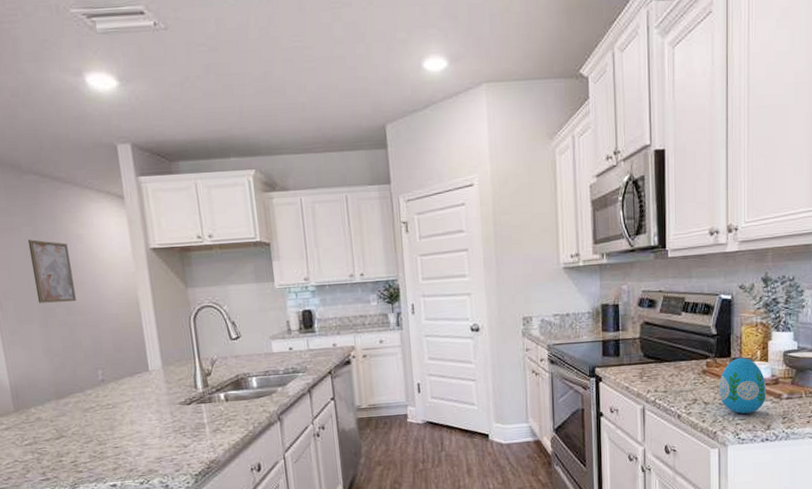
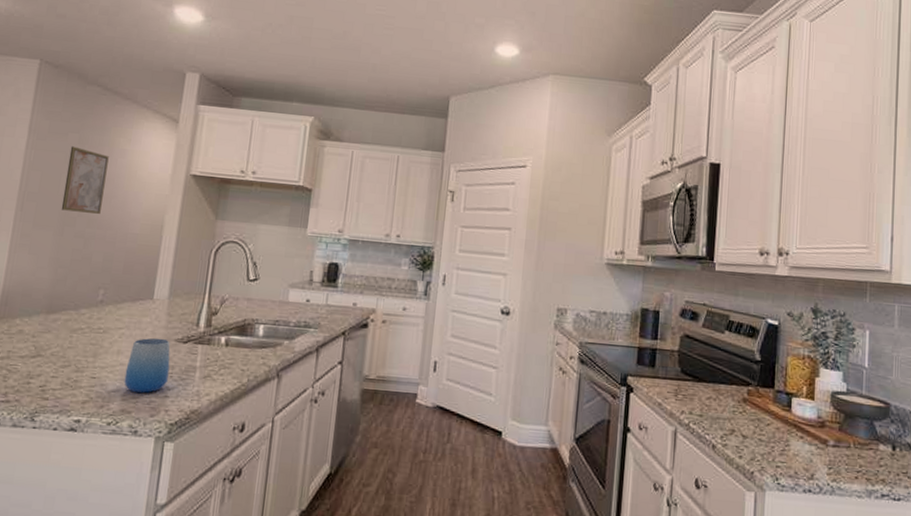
cup: none [142,404,183,454] -> present [124,338,171,394]
decorative egg: present [718,358,767,414] -> none [758,391,812,456]

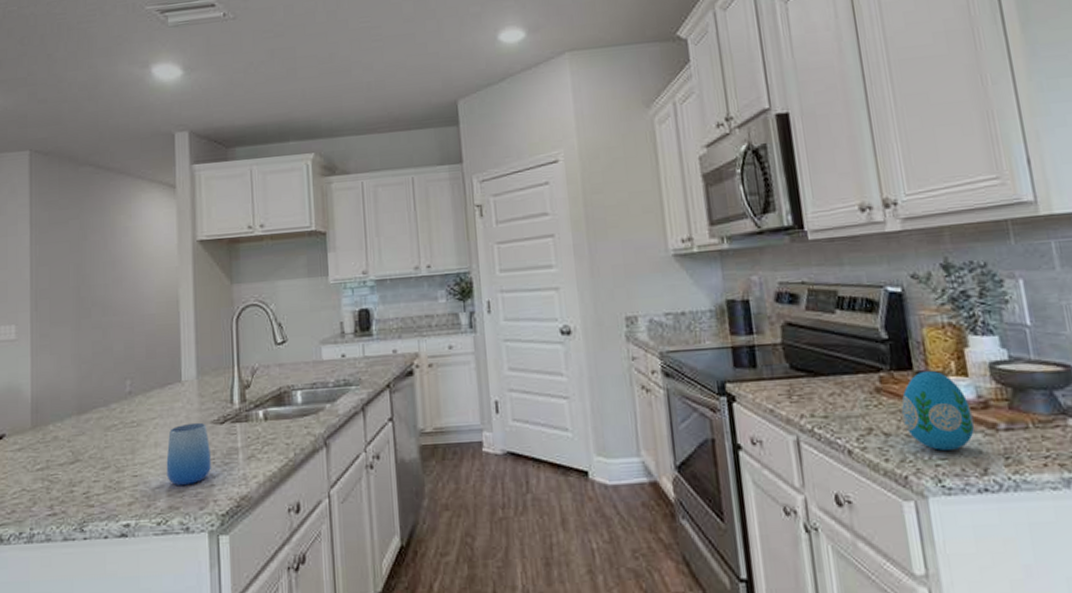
wall art: present [61,146,109,214] -> none [73,233,114,303]
decorative egg: none [758,391,812,456] -> present [901,371,975,450]

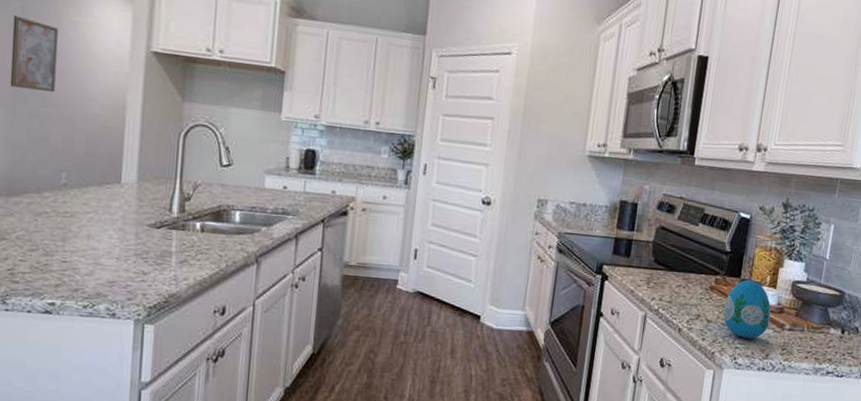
wall art: none [73,233,114,303] -> present [10,15,58,92]
cup: present [166,422,211,486] -> none [97,222,144,278]

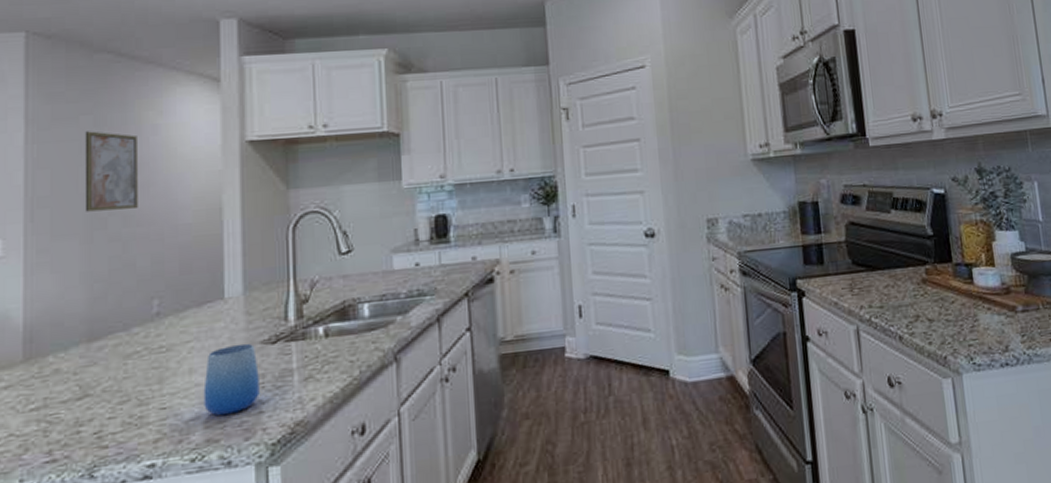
cup: none [97,222,144,278] -> present [203,343,260,416]
decorative egg: present [722,280,771,339] -> none [942,263,1000,332]

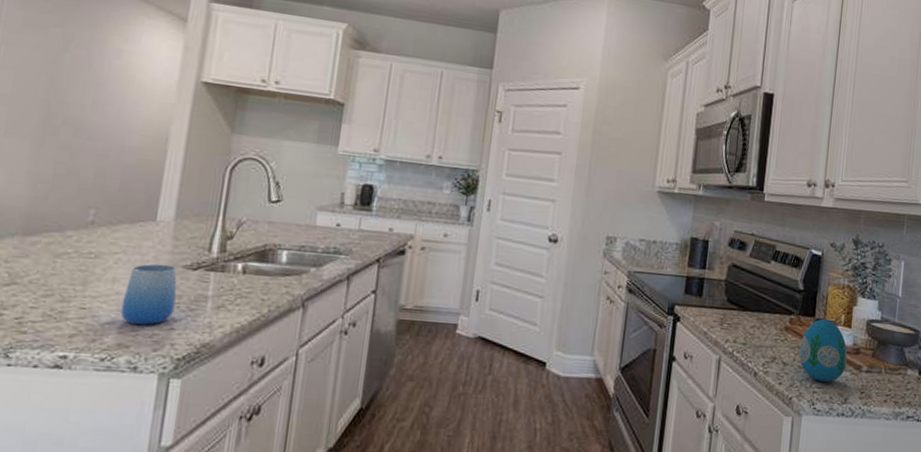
wall art: present [85,131,138,212] -> none [40,42,101,123]
decorative egg: none [942,263,1000,332] -> present [798,320,848,382]

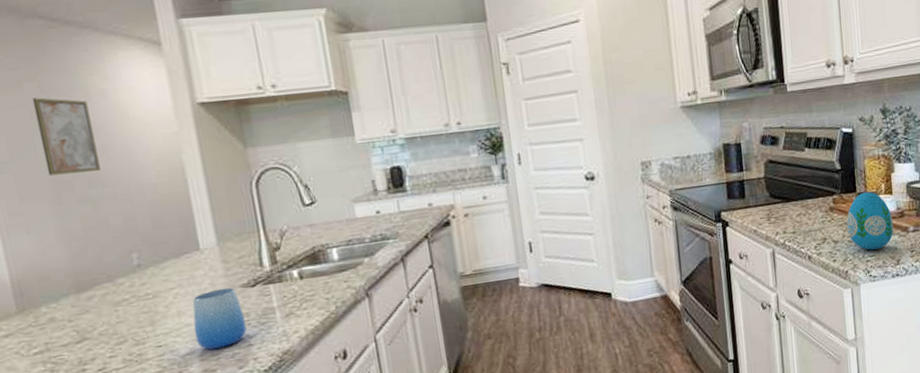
wall art: none [40,42,101,123] -> present [31,97,101,176]

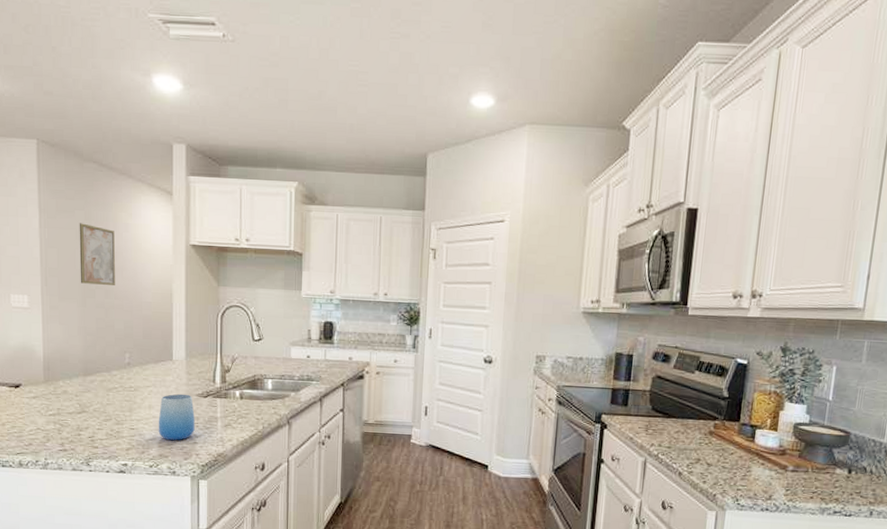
decorative egg: present [846,192,894,250] -> none [723,424,773,480]

